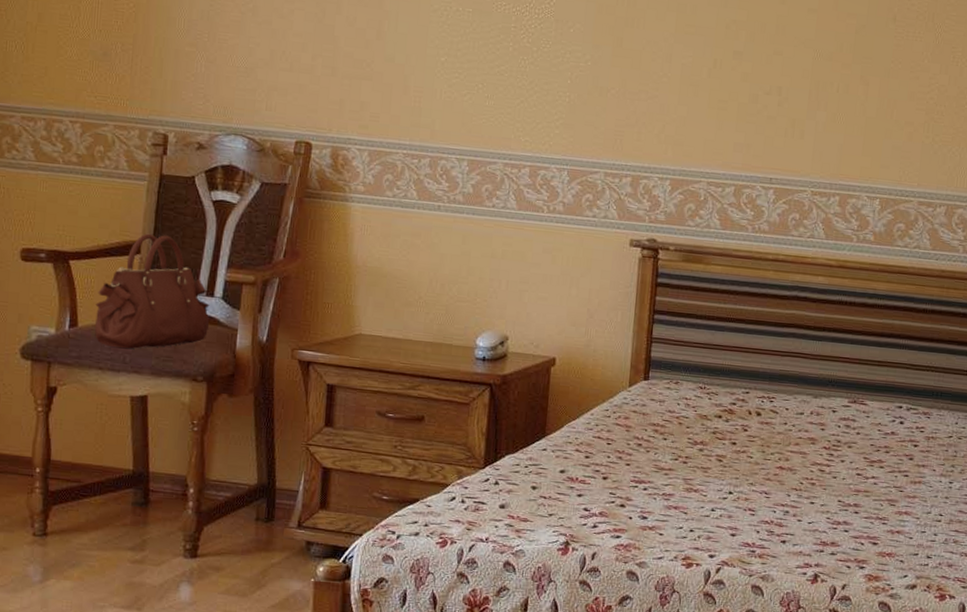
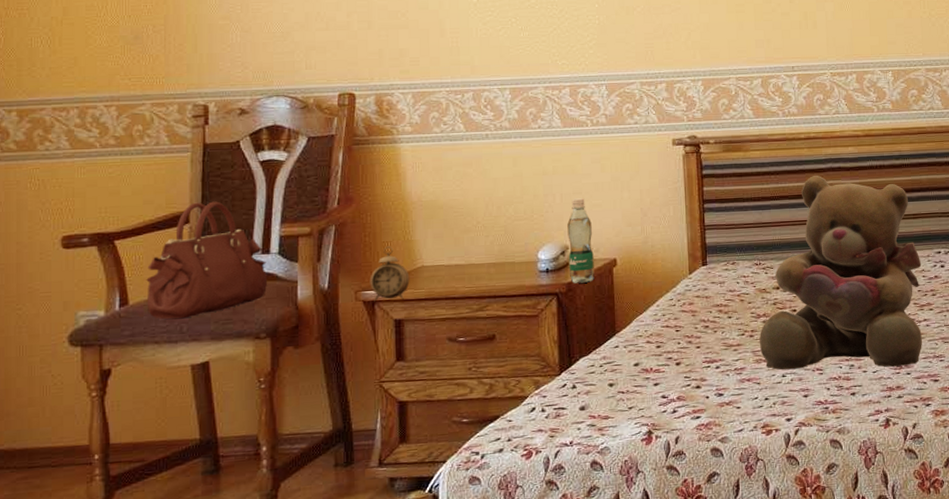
alarm clock: none [307,307,347,365] -> present [370,246,410,302]
bottle: none [506,287,536,379] -> present [567,198,594,284]
teddy bear: none [692,302,879,522] -> present [759,176,922,370]

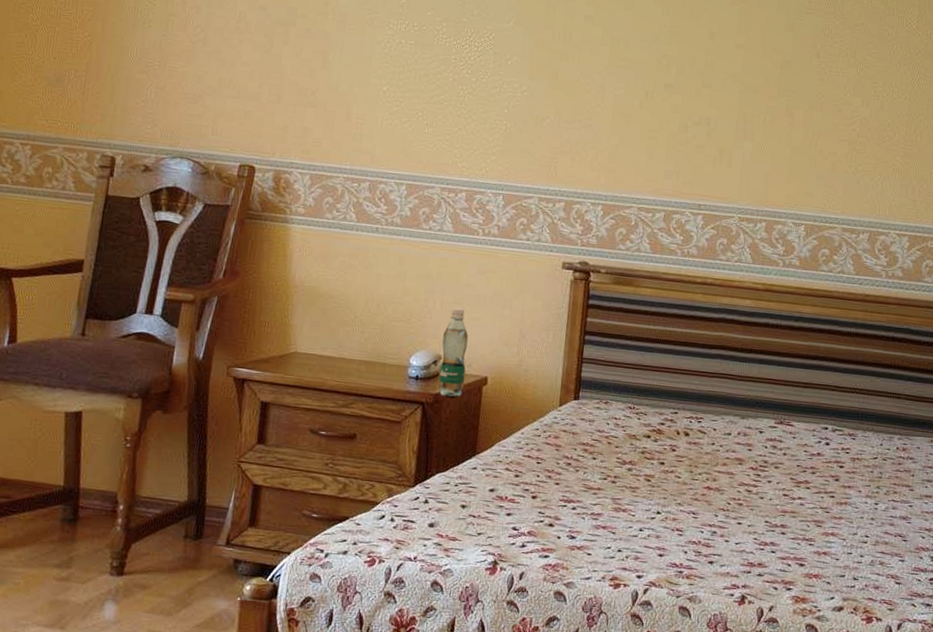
shoulder bag: present [146,201,268,320] -> none [33,252,148,366]
alarm clock: present [370,246,410,302] -> none [242,326,282,383]
teddy bear: present [759,176,922,370] -> none [620,324,805,543]

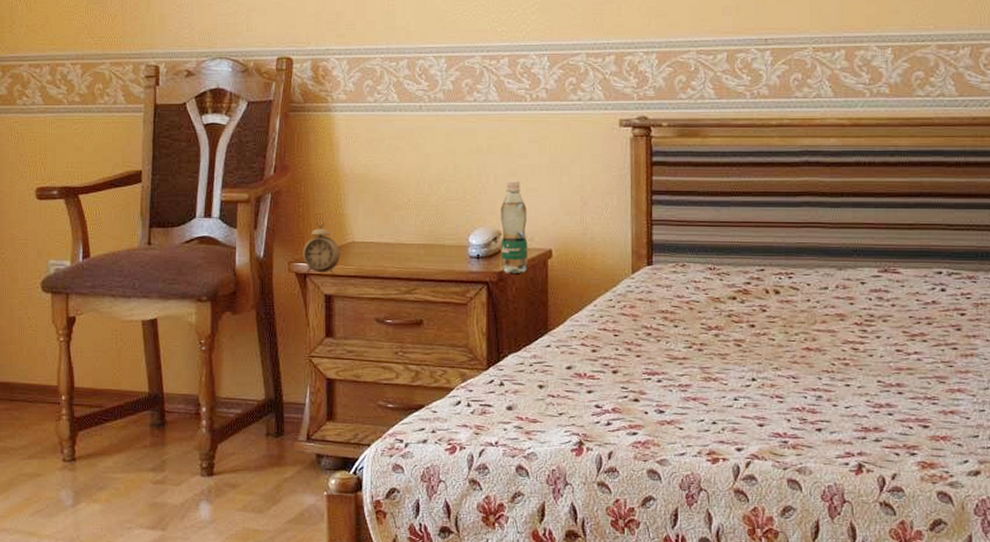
alarm clock: none [242,326,282,383] -> present [302,218,341,275]

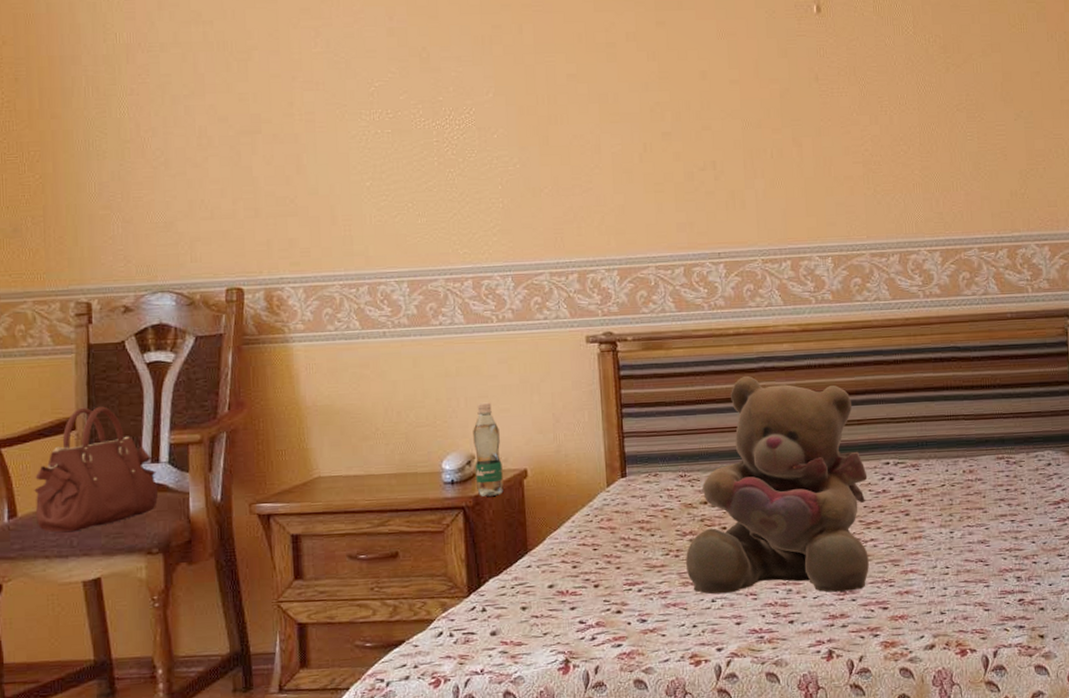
shoulder bag: none [105,162,210,275] -> present [34,406,159,533]
alarm clock: present [302,218,341,275] -> none [264,455,307,515]
teddy bear: none [708,170,916,404] -> present [685,376,869,594]

